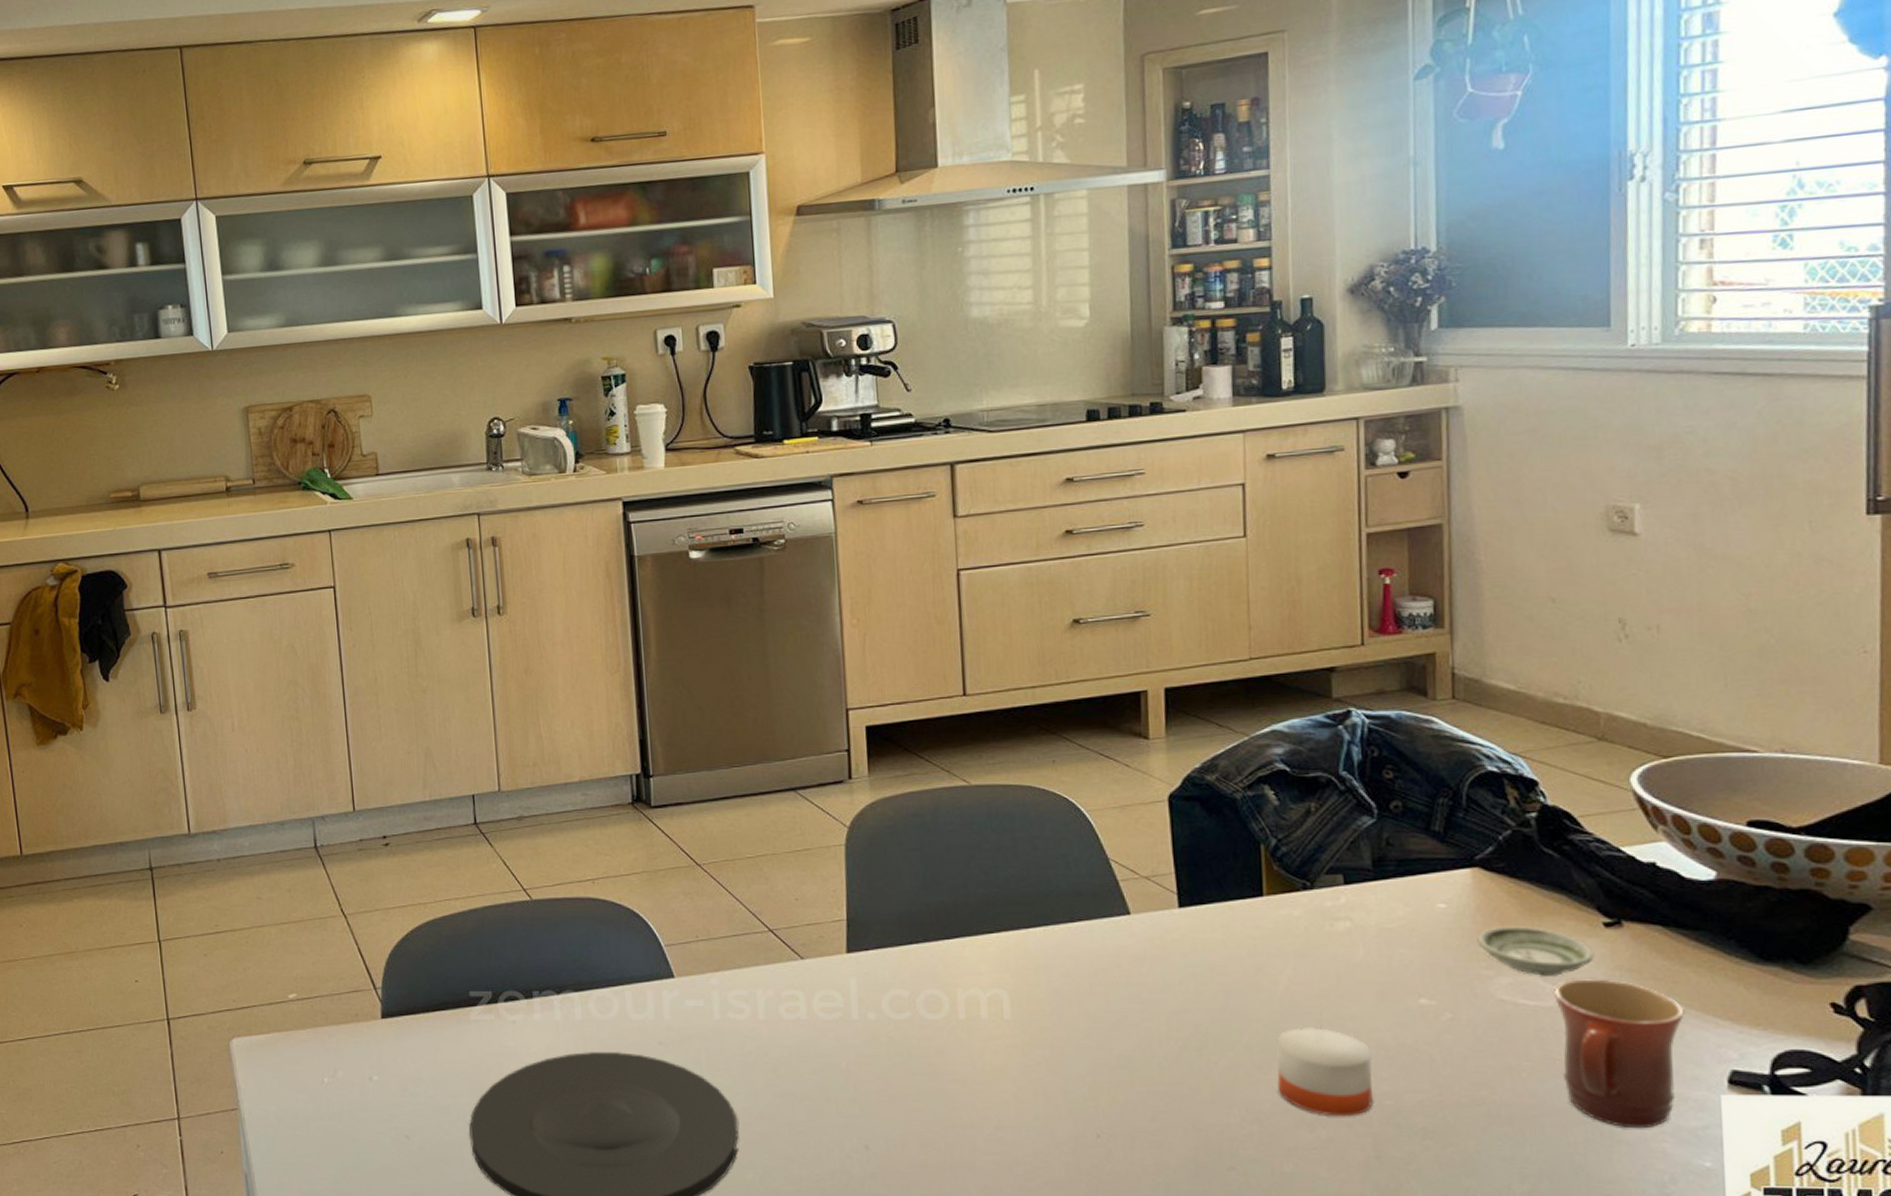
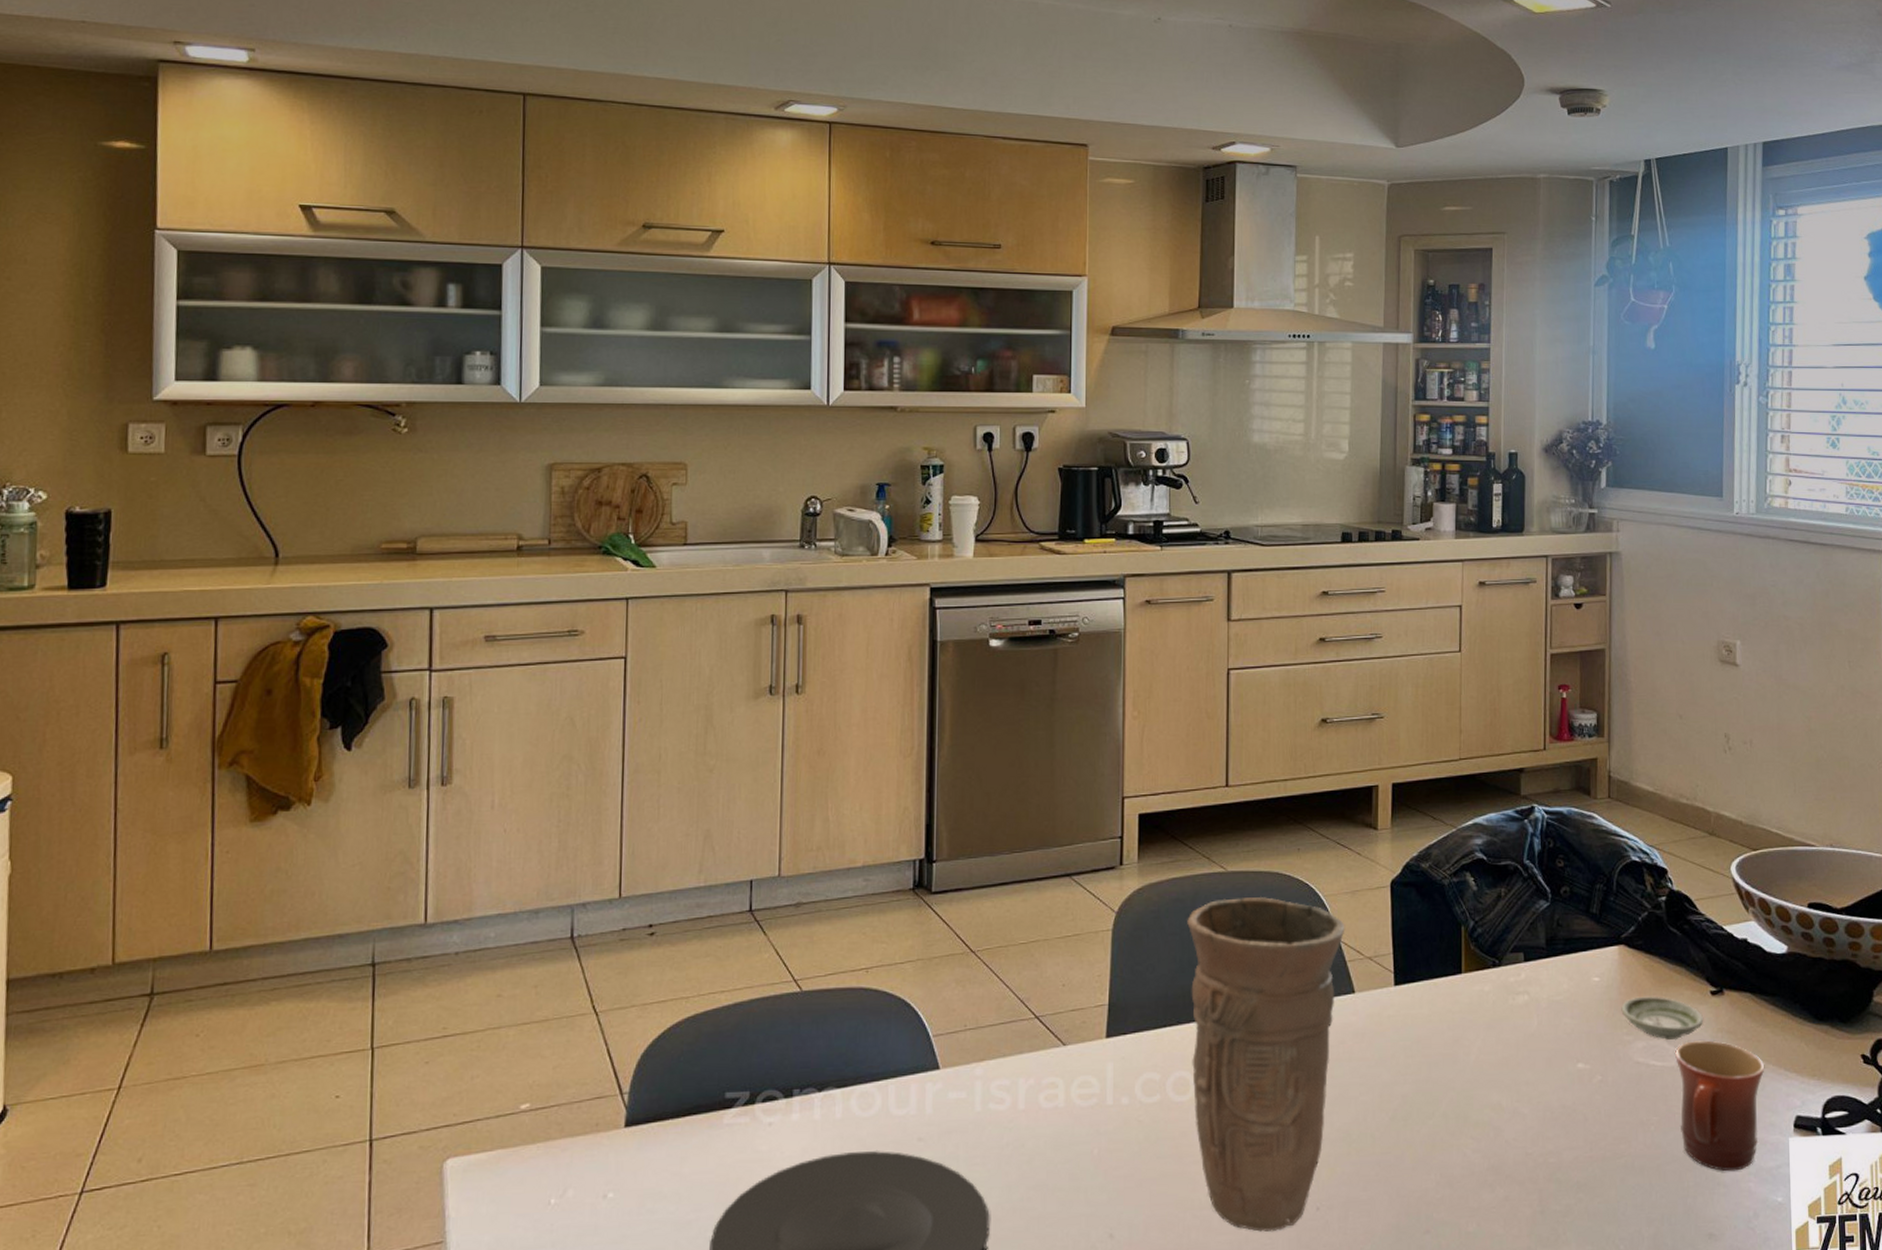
vase: none [928,812,1115,1155] -> present [1187,897,1345,1232]
candle: present [1276,1026,1374,1117] -> none [1466,1092,1541,1176]

